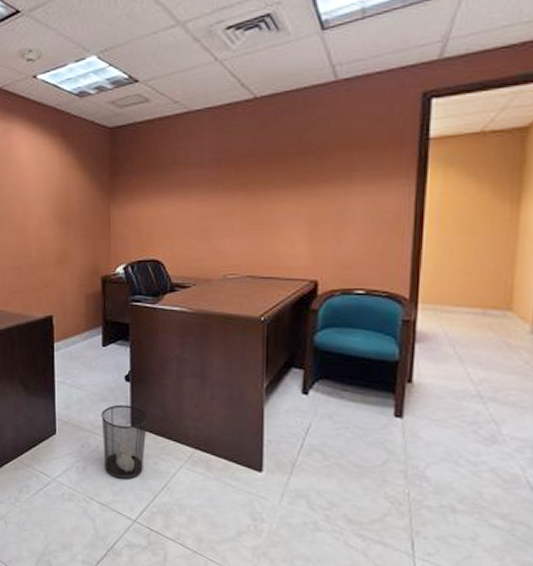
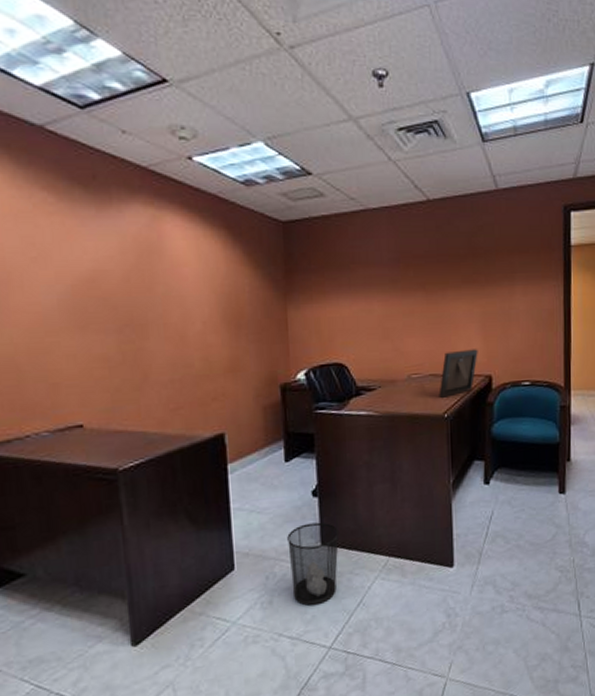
picture frame: none [256,252,303,300] -> present [439,349,478,398]

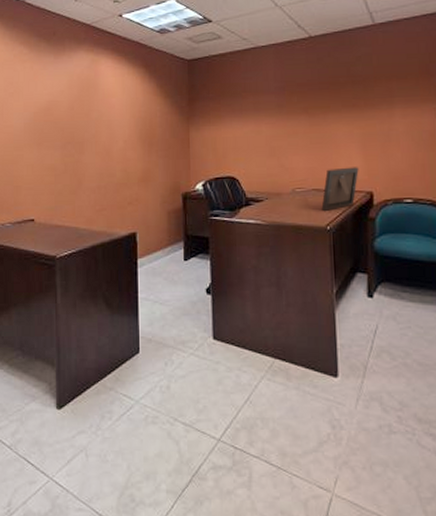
waste bin: present [287,522,340,606] -> none [184,318,230,395]

